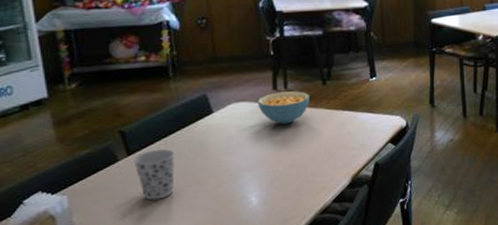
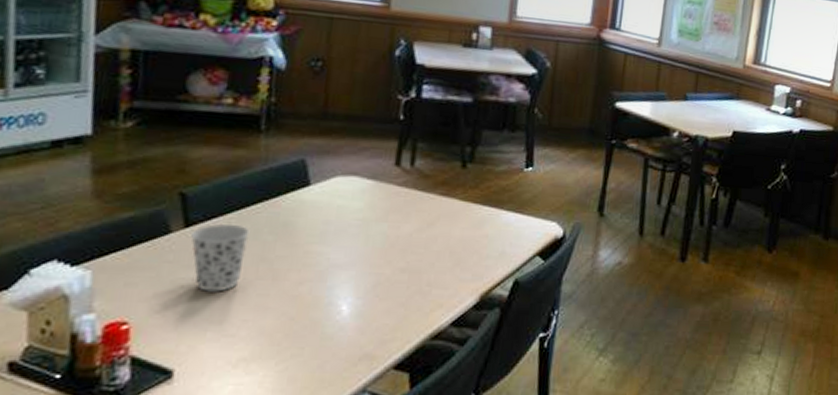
cereal bowl: present [257,91,309,124] -> none [371,169,442,213]

